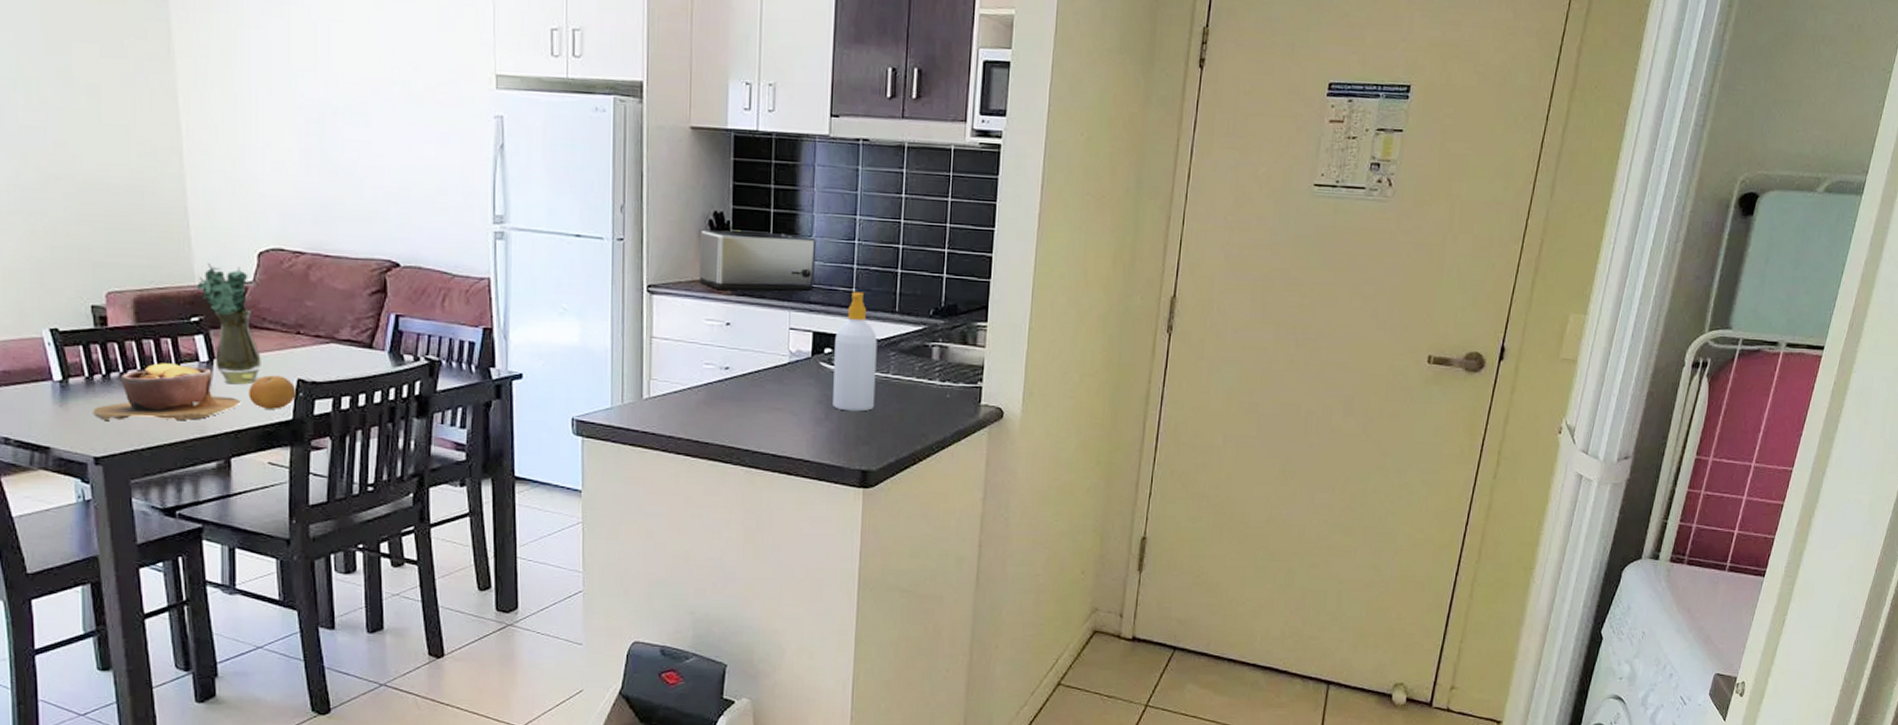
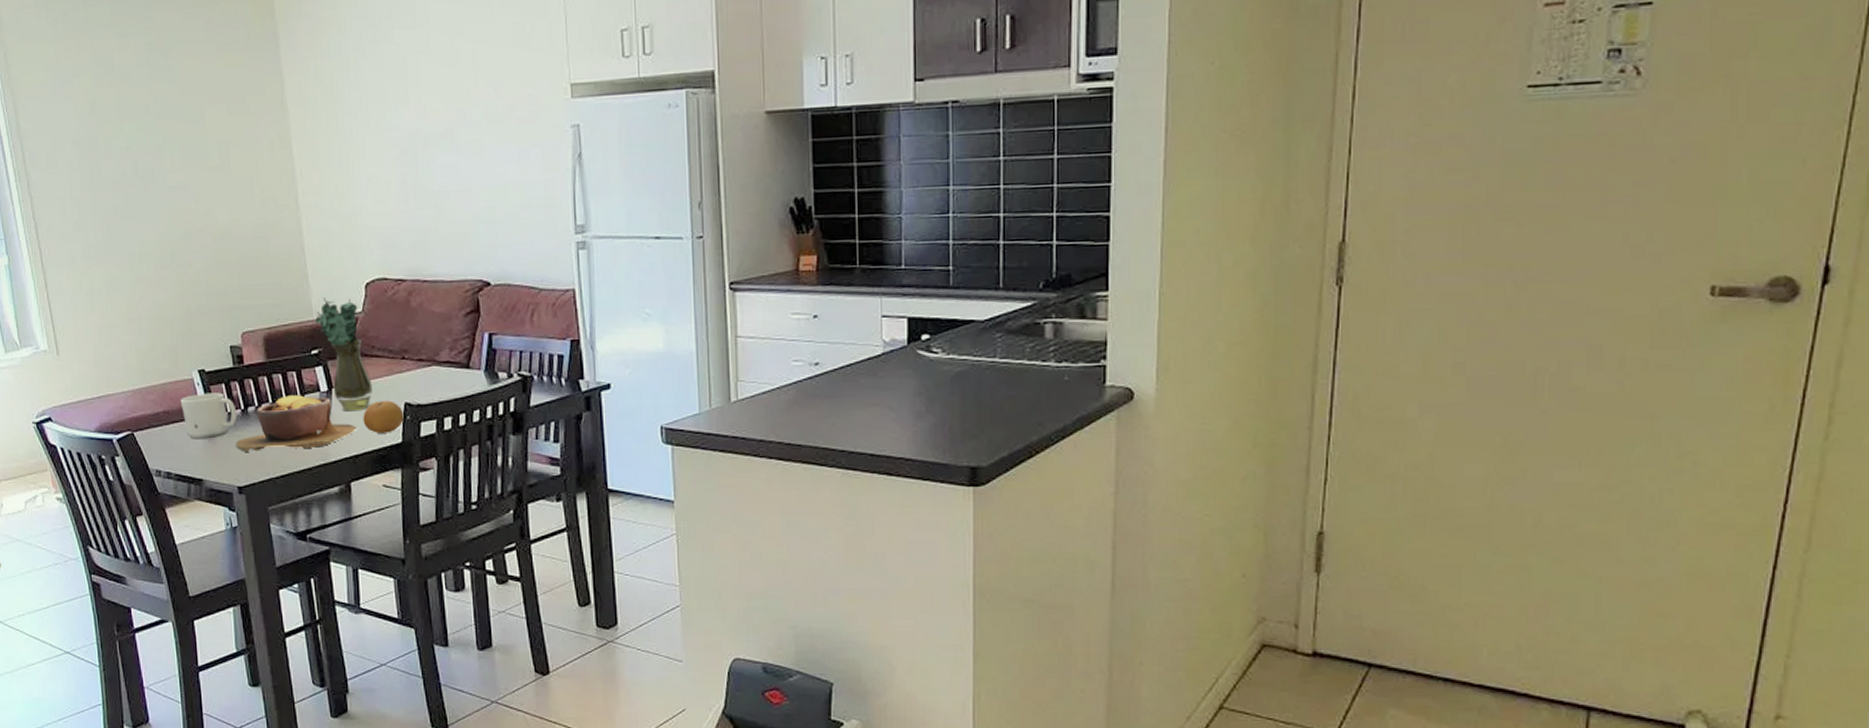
mug: none [26,354,97,404] -> present [181,392,237,440]
toaster: present [699,229,817,291] -> none [781,212,907,282]
soap bottle: present [833,292,878,412] -> none [933,270,981,403]

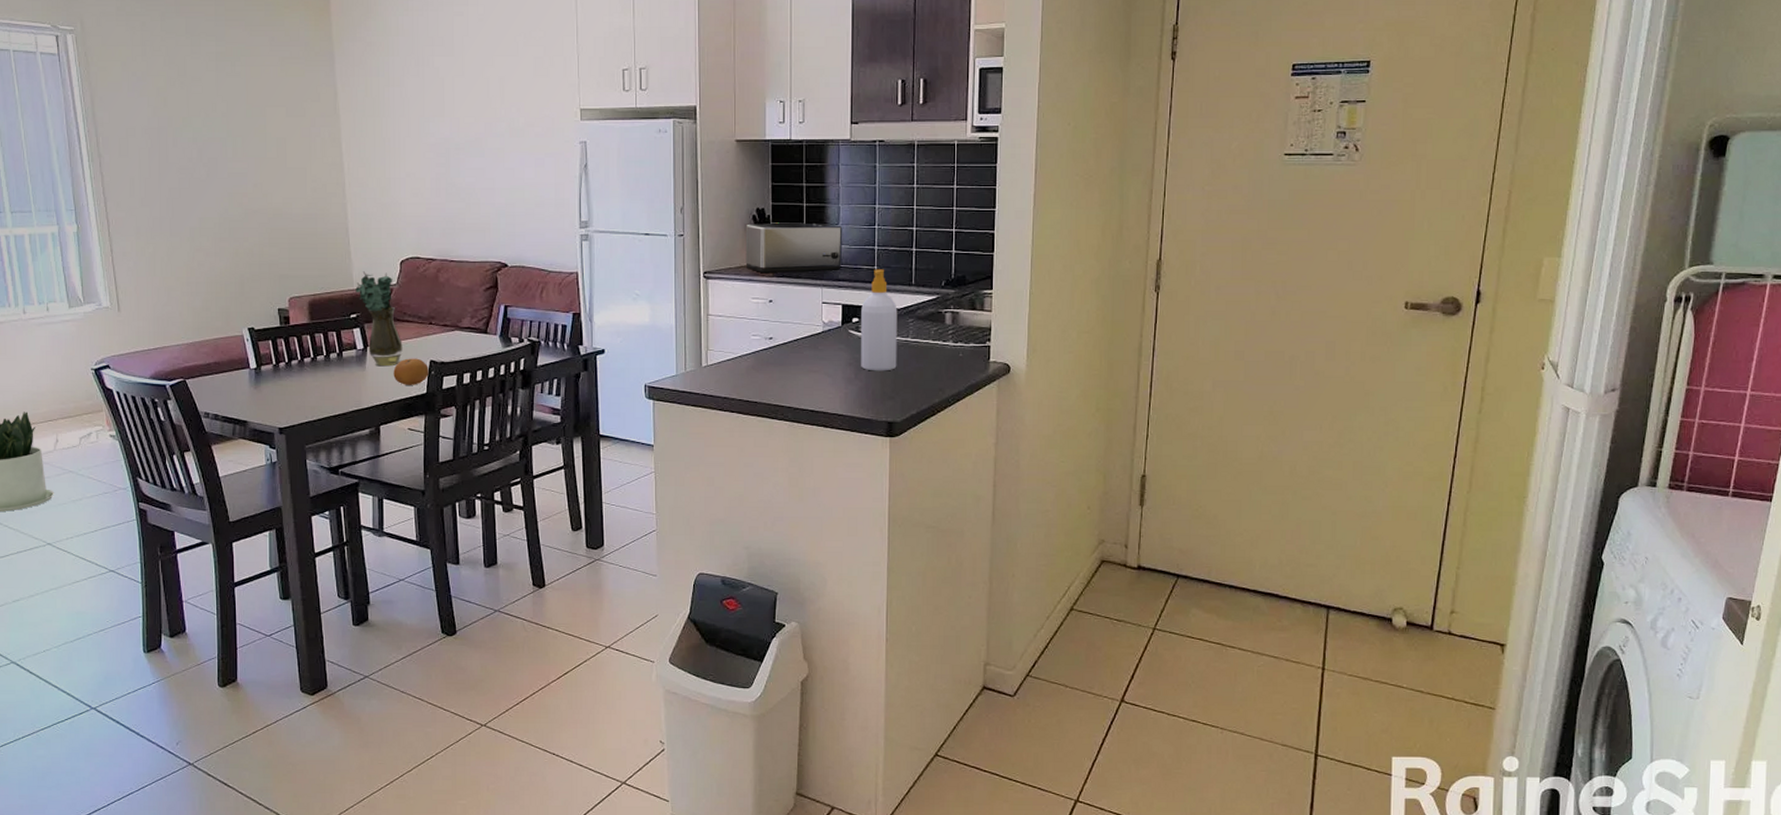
mug: present [181,392,237,440] -> none [231,347,281,387]
bowl: present [235,395,356,453] -> none [278,352,387,399]
toaster: none [781,212,907,282] -> present [745,222,843,274]
soap bottle: none [933,270,981,403] -> present [861,269,897,371]

